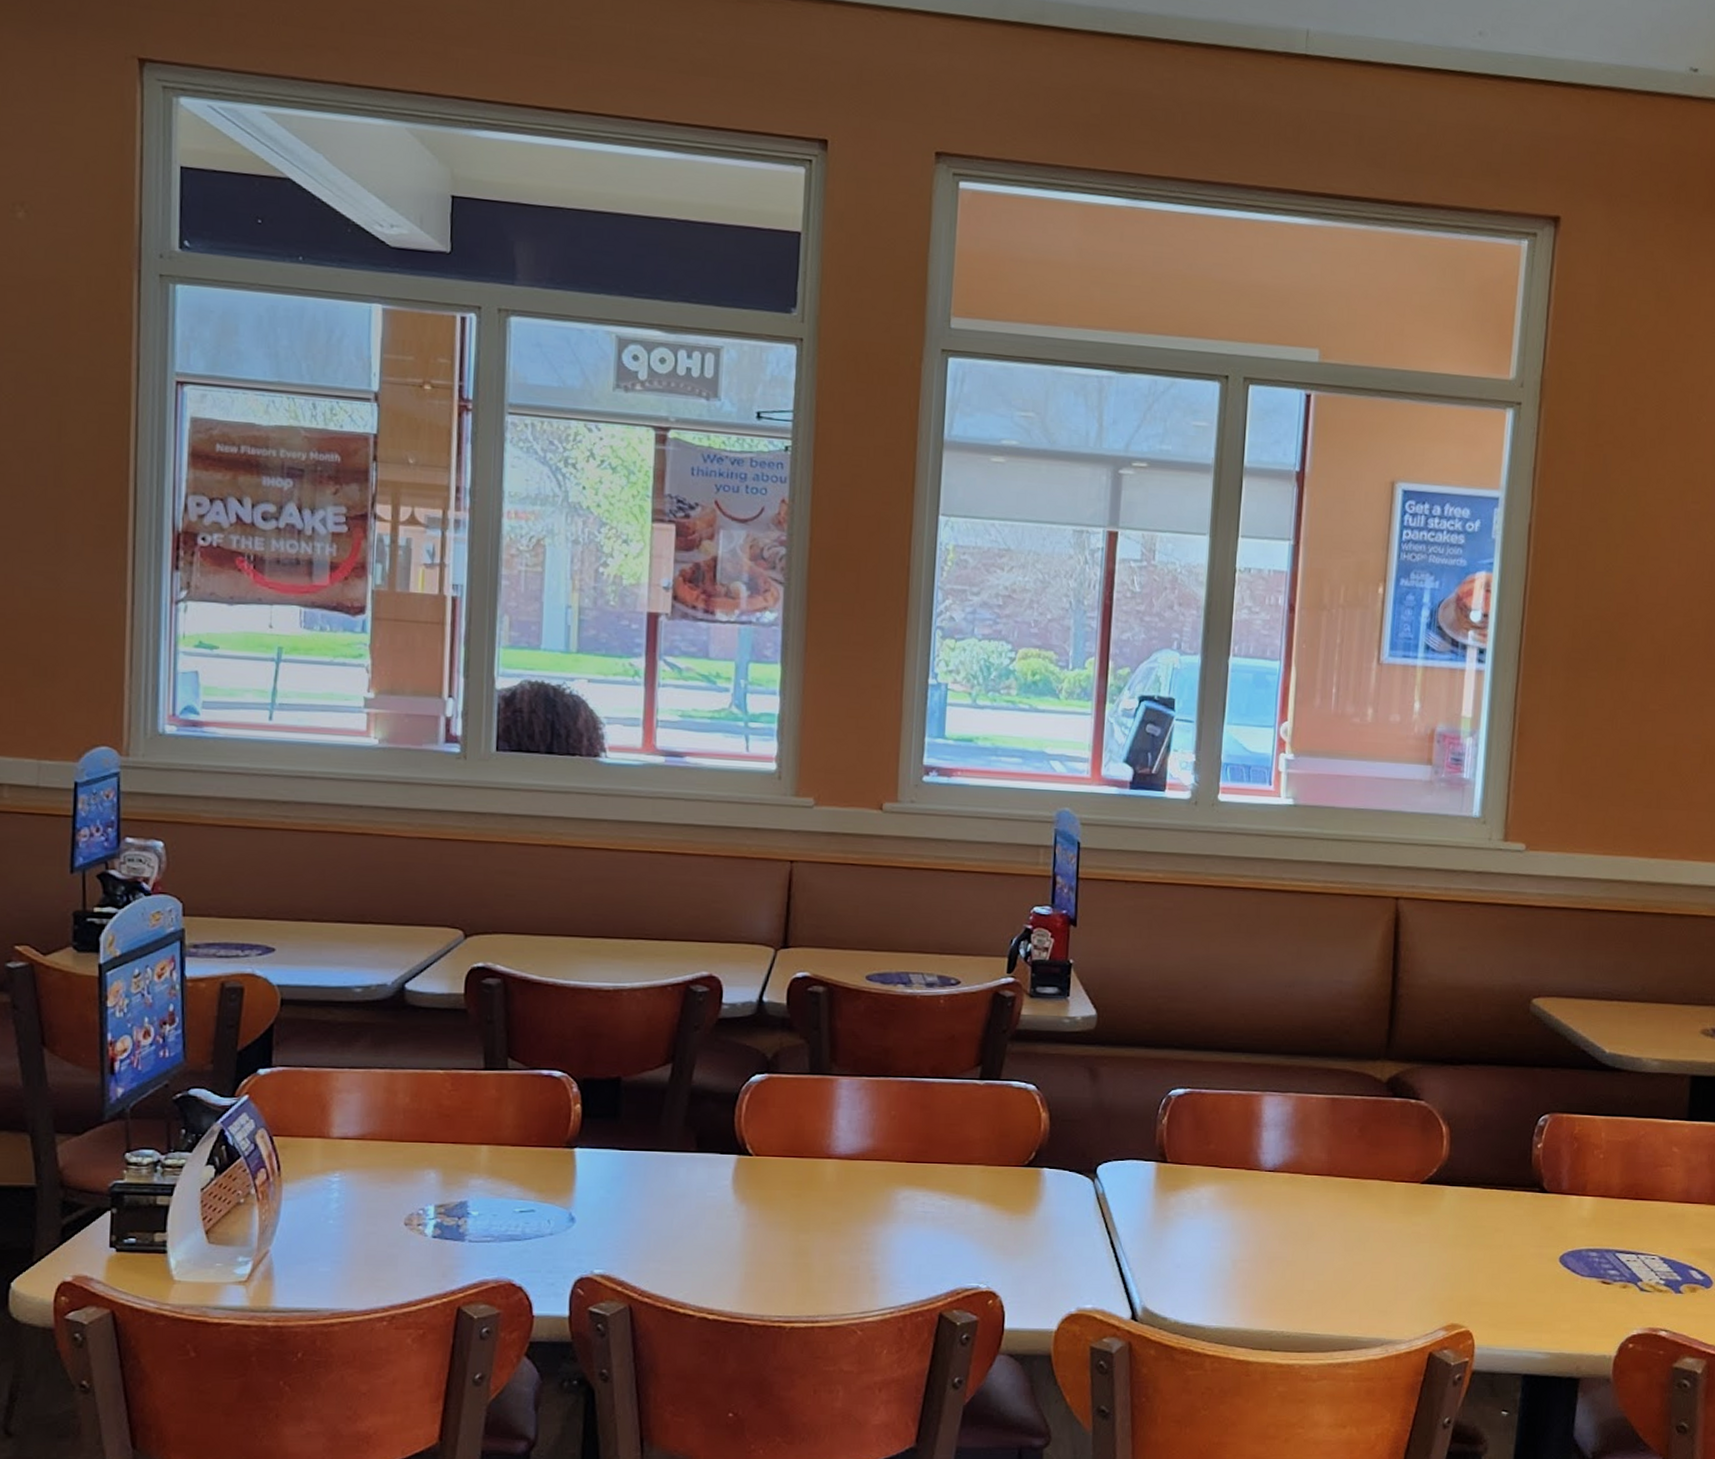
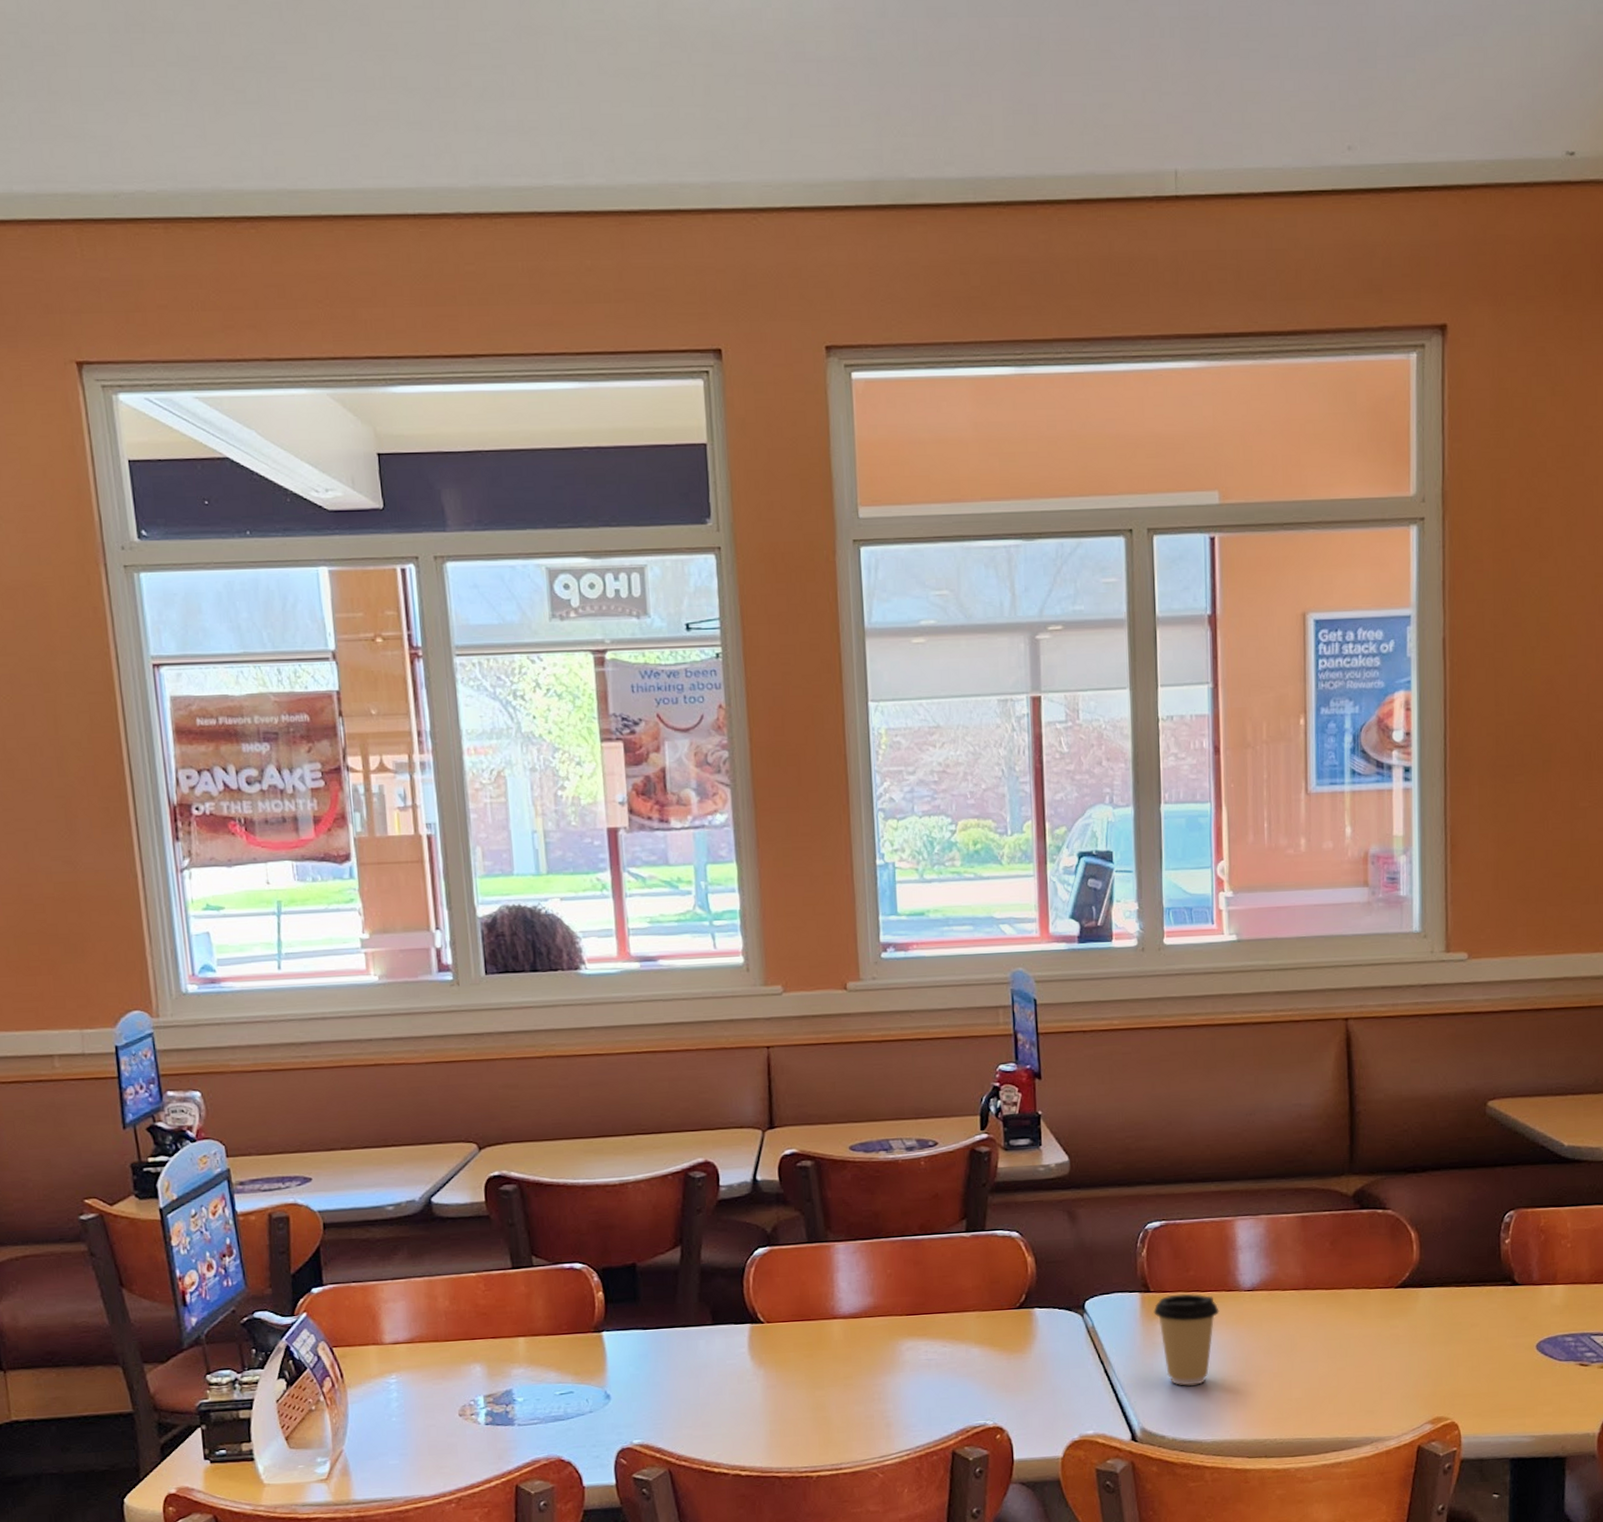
coffee cup: none [1168,1167,1237,1266] -> present [1153,1293,1219,1386]

